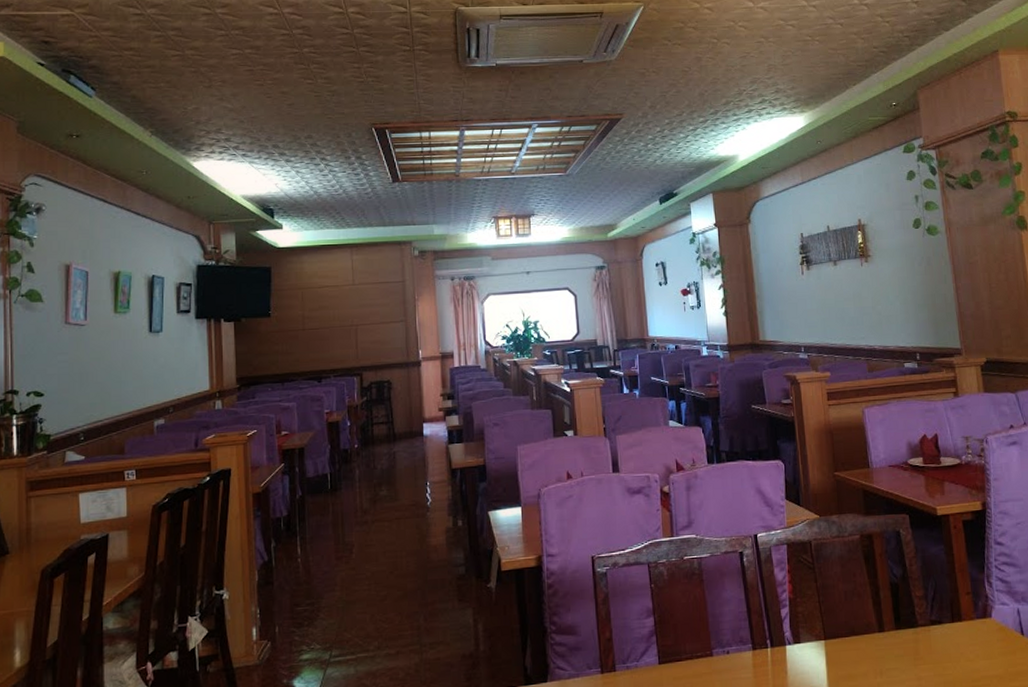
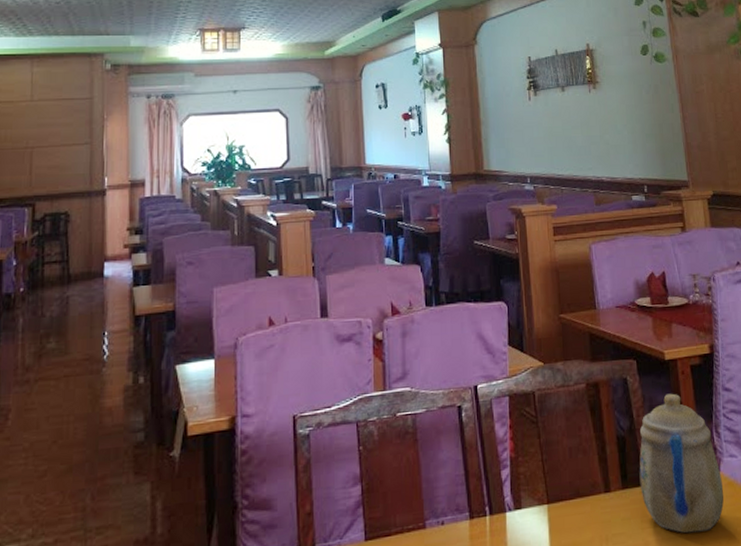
teapot: none [912,545,996,671] -> present [639,393,724,534]

